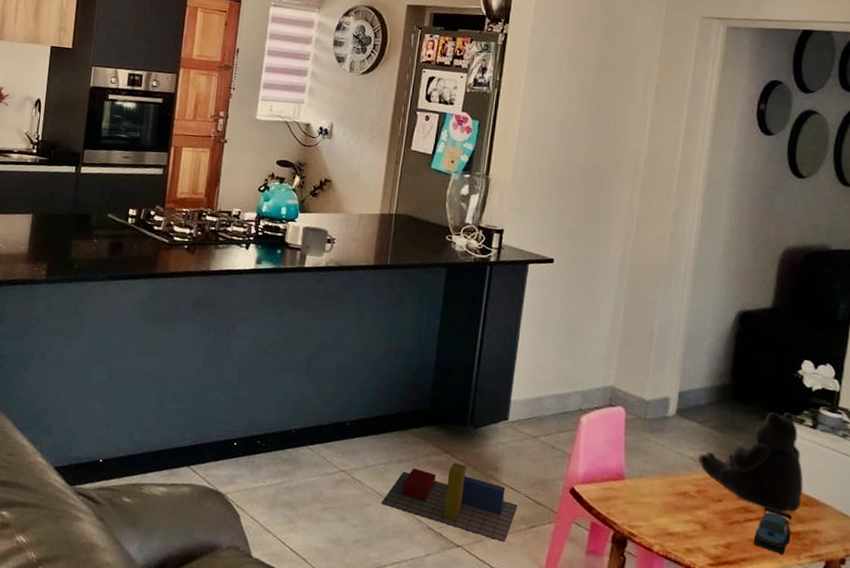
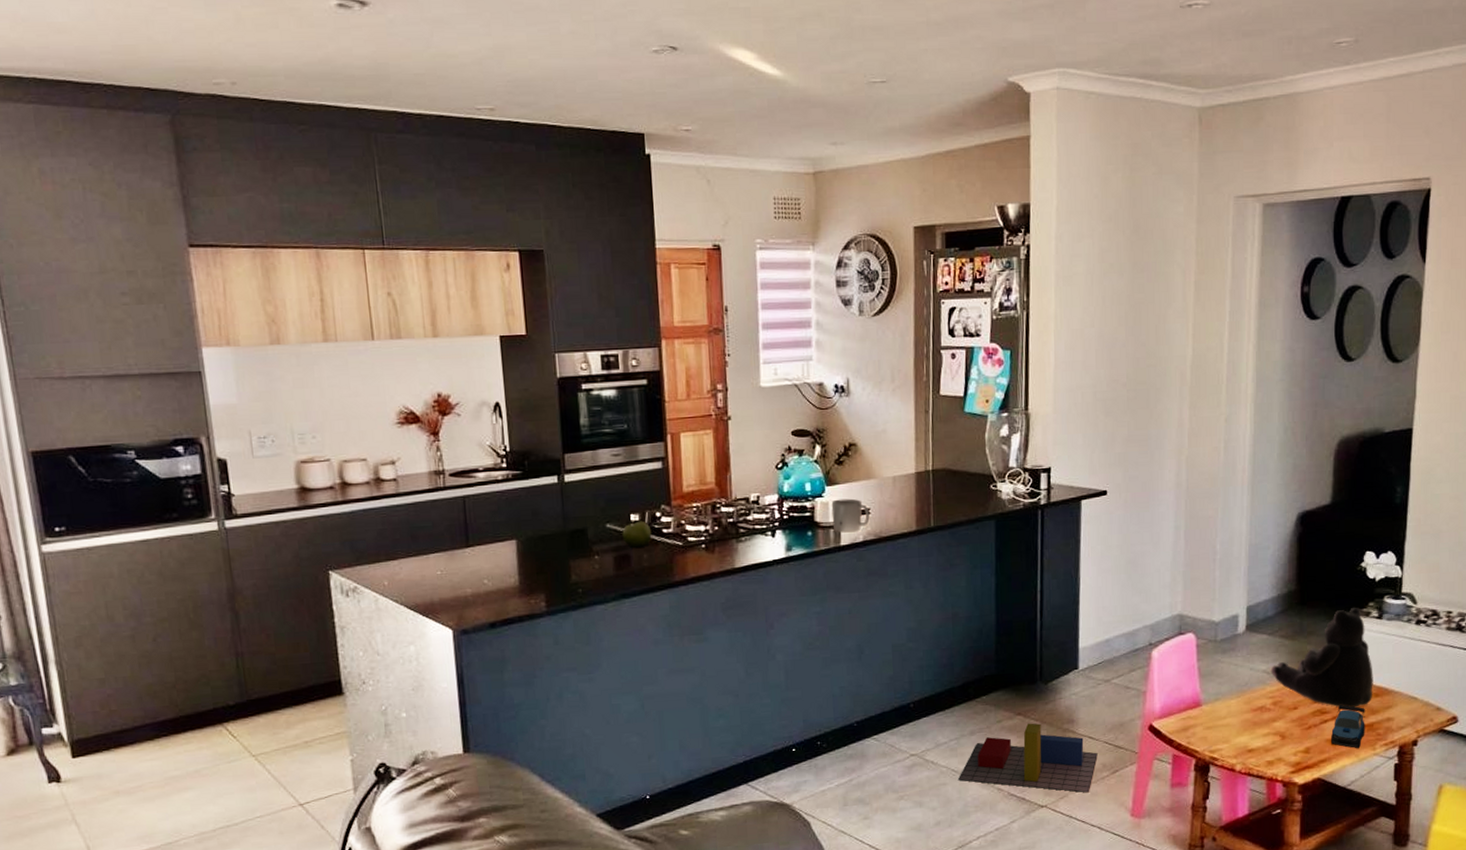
fruit: none [119,215,145,239] -> present [622,520,652,549]

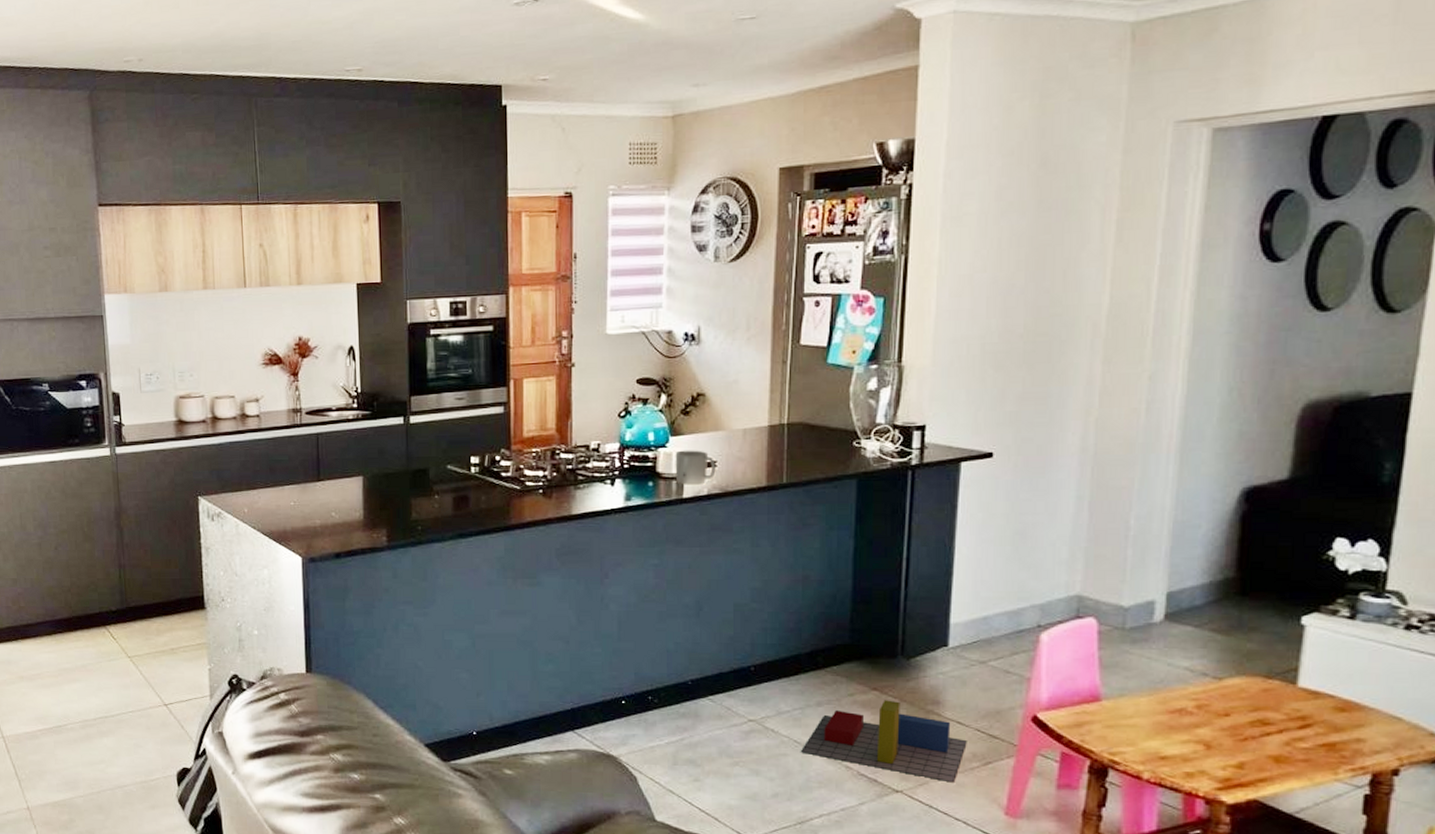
fruit: present [622,520,652,549] -> none [462,463,491,491]
plush toy: present [1270,608,1373,708] -> none [1195,604,1339,722]
toy car: present [1330,705,1365,749] -> none [1273,717,1325,771]

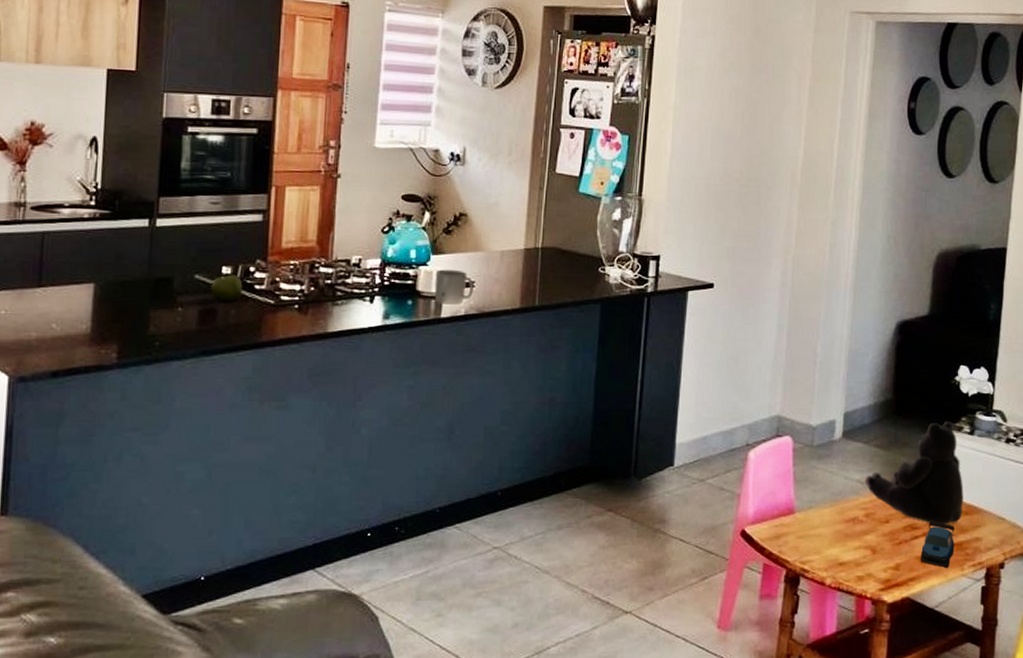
fruit: none [462,463,491,491] -> present [210,274,243,304]
toy blocks: present [801,700,967,783] -> none [541,520,687,600]
plush toy: none [1195,604,1339,722] -> present [864,422,964,525]
toy car: none [1273,717,1325,771] -> present [920,521,955,569]

